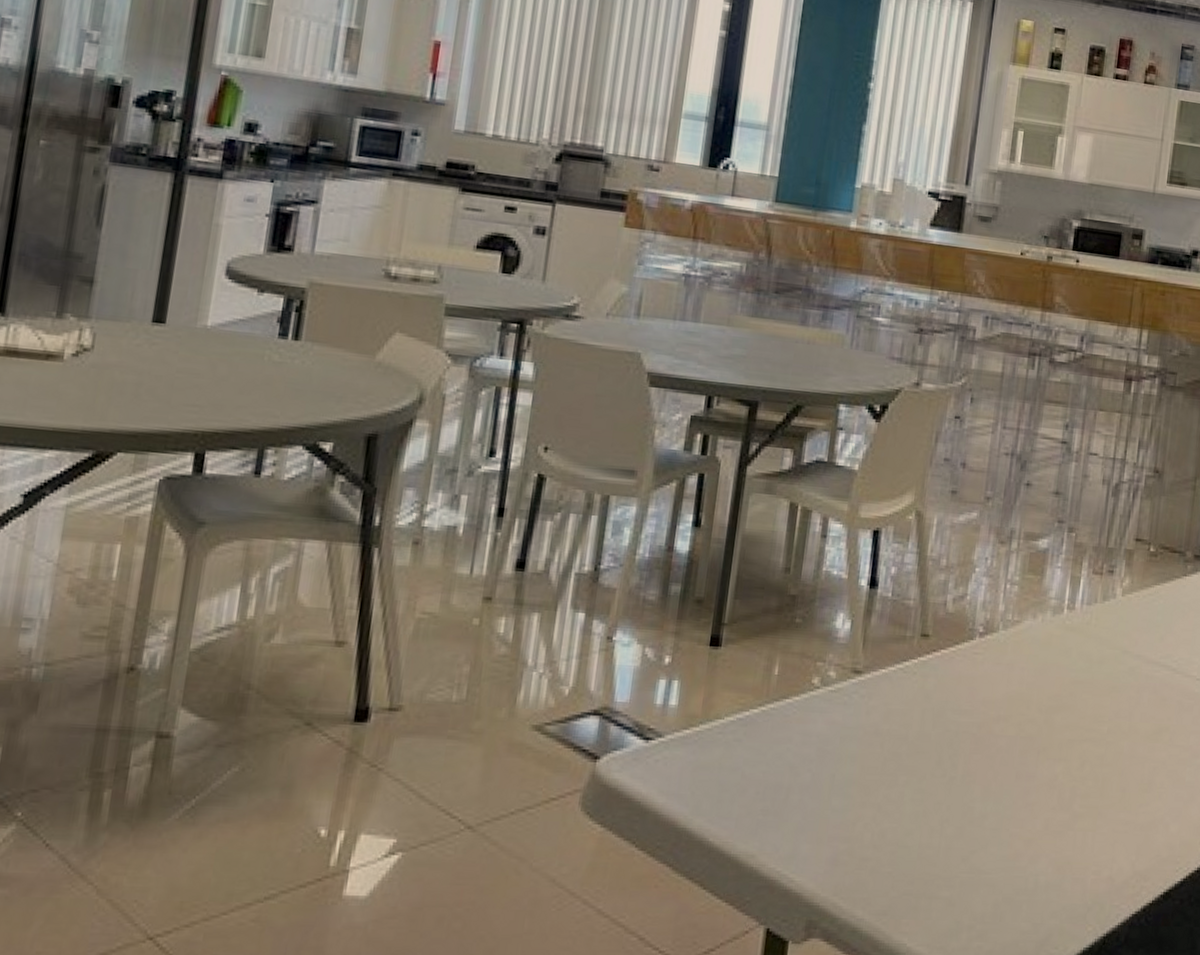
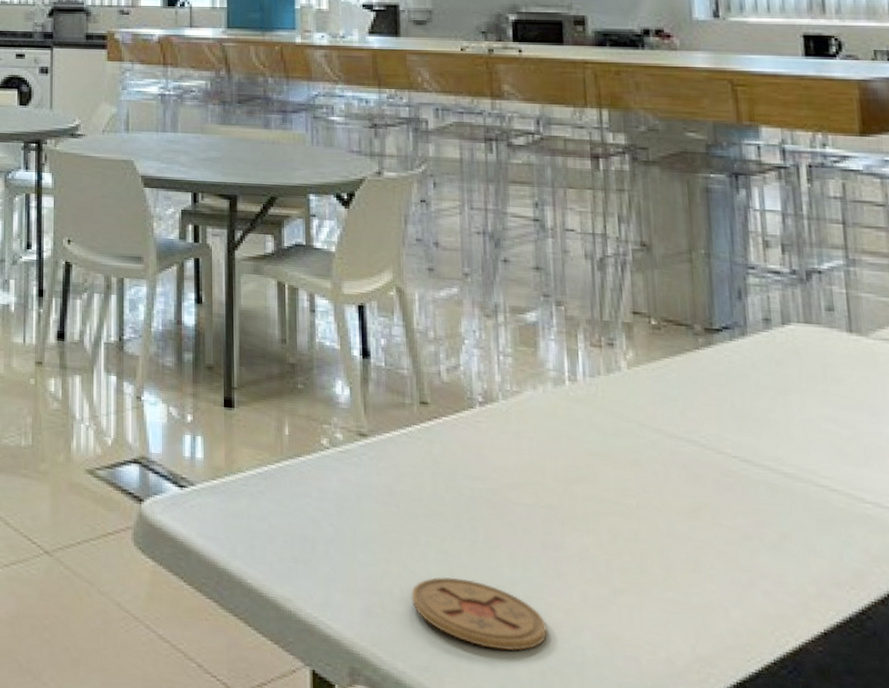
coaster: none [881,816,1008,886] -> present [411,577,548,652]

